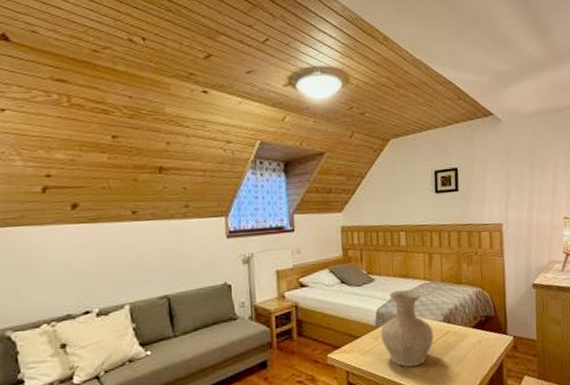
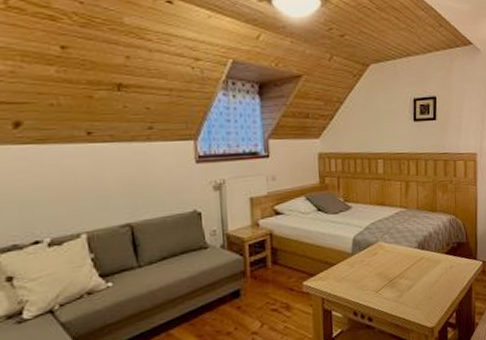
vase: present [381,290,434,367] -> none [357,217,408,293]

